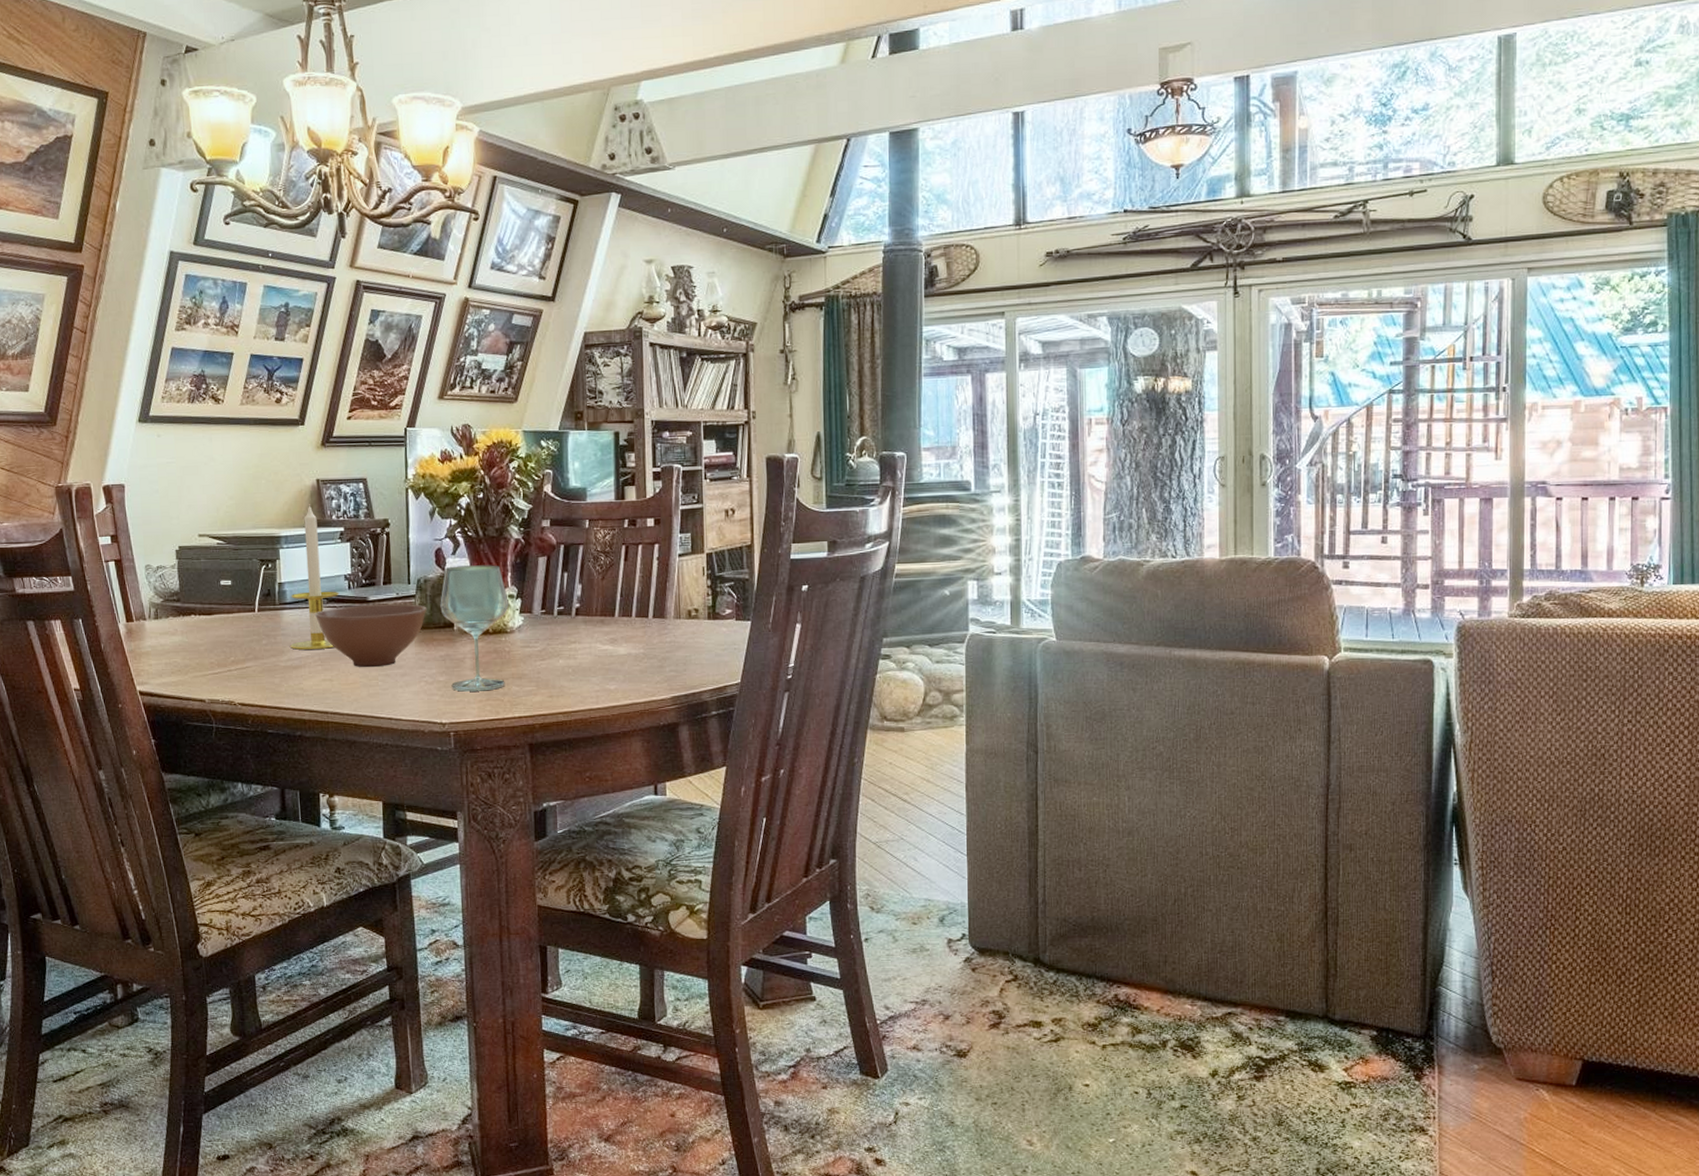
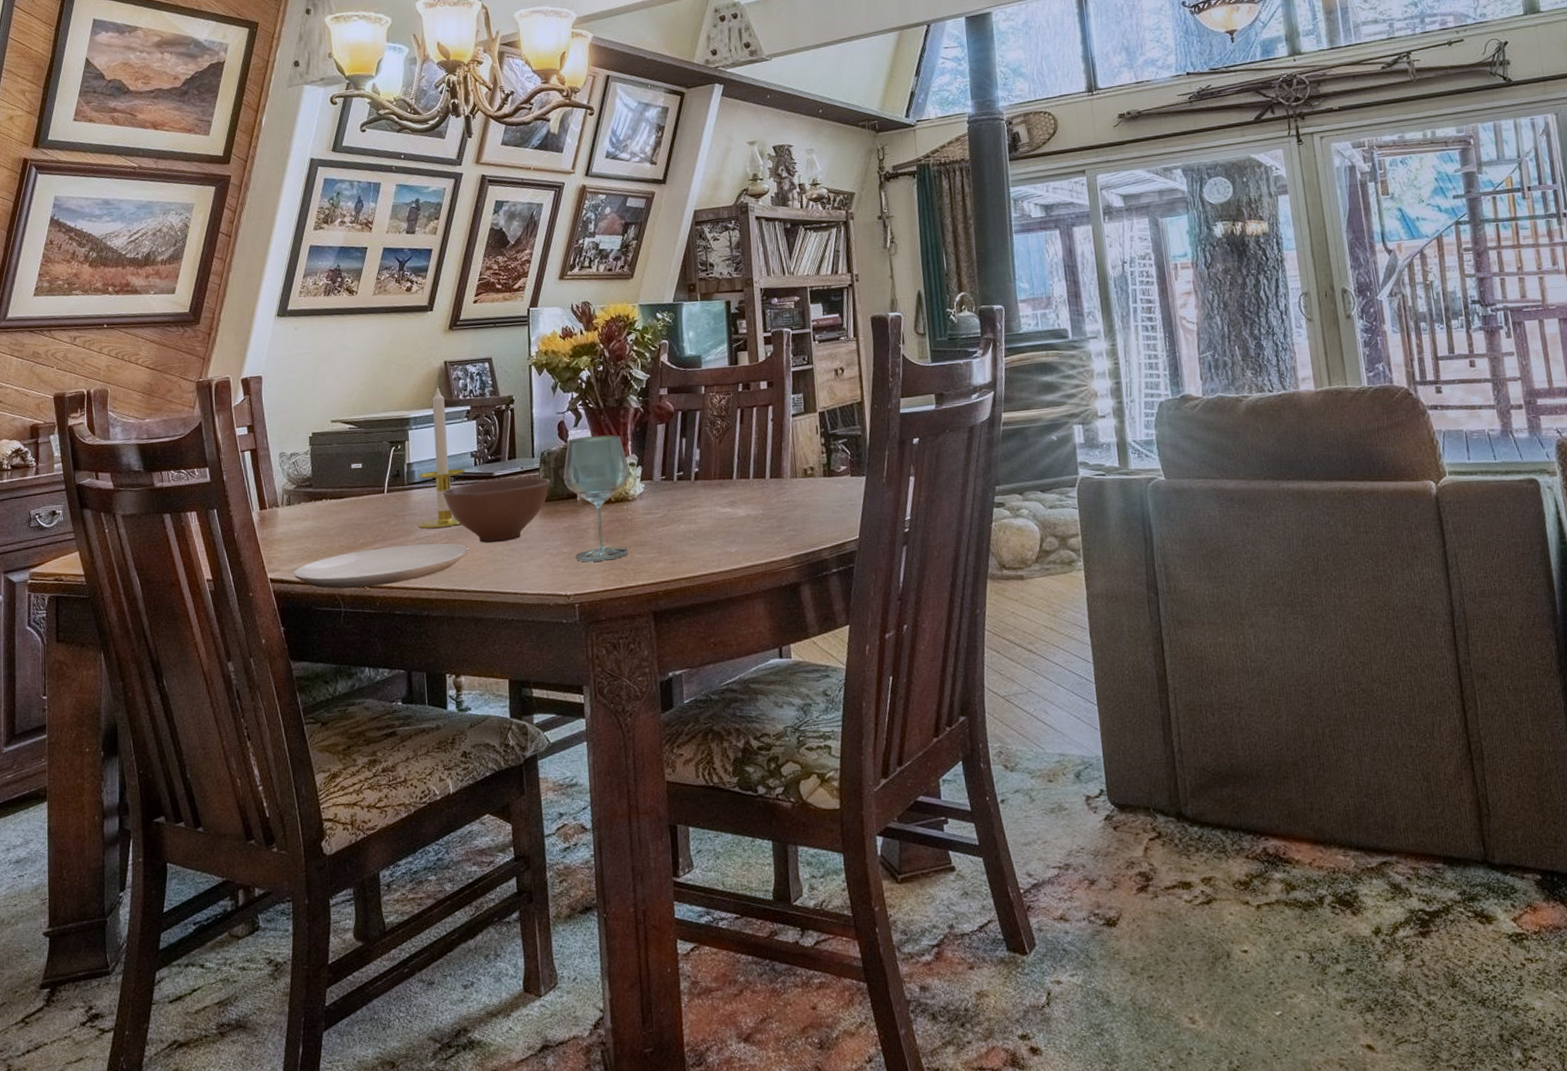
plate: none [163,664,342,705] -> present [293,543,468,589]

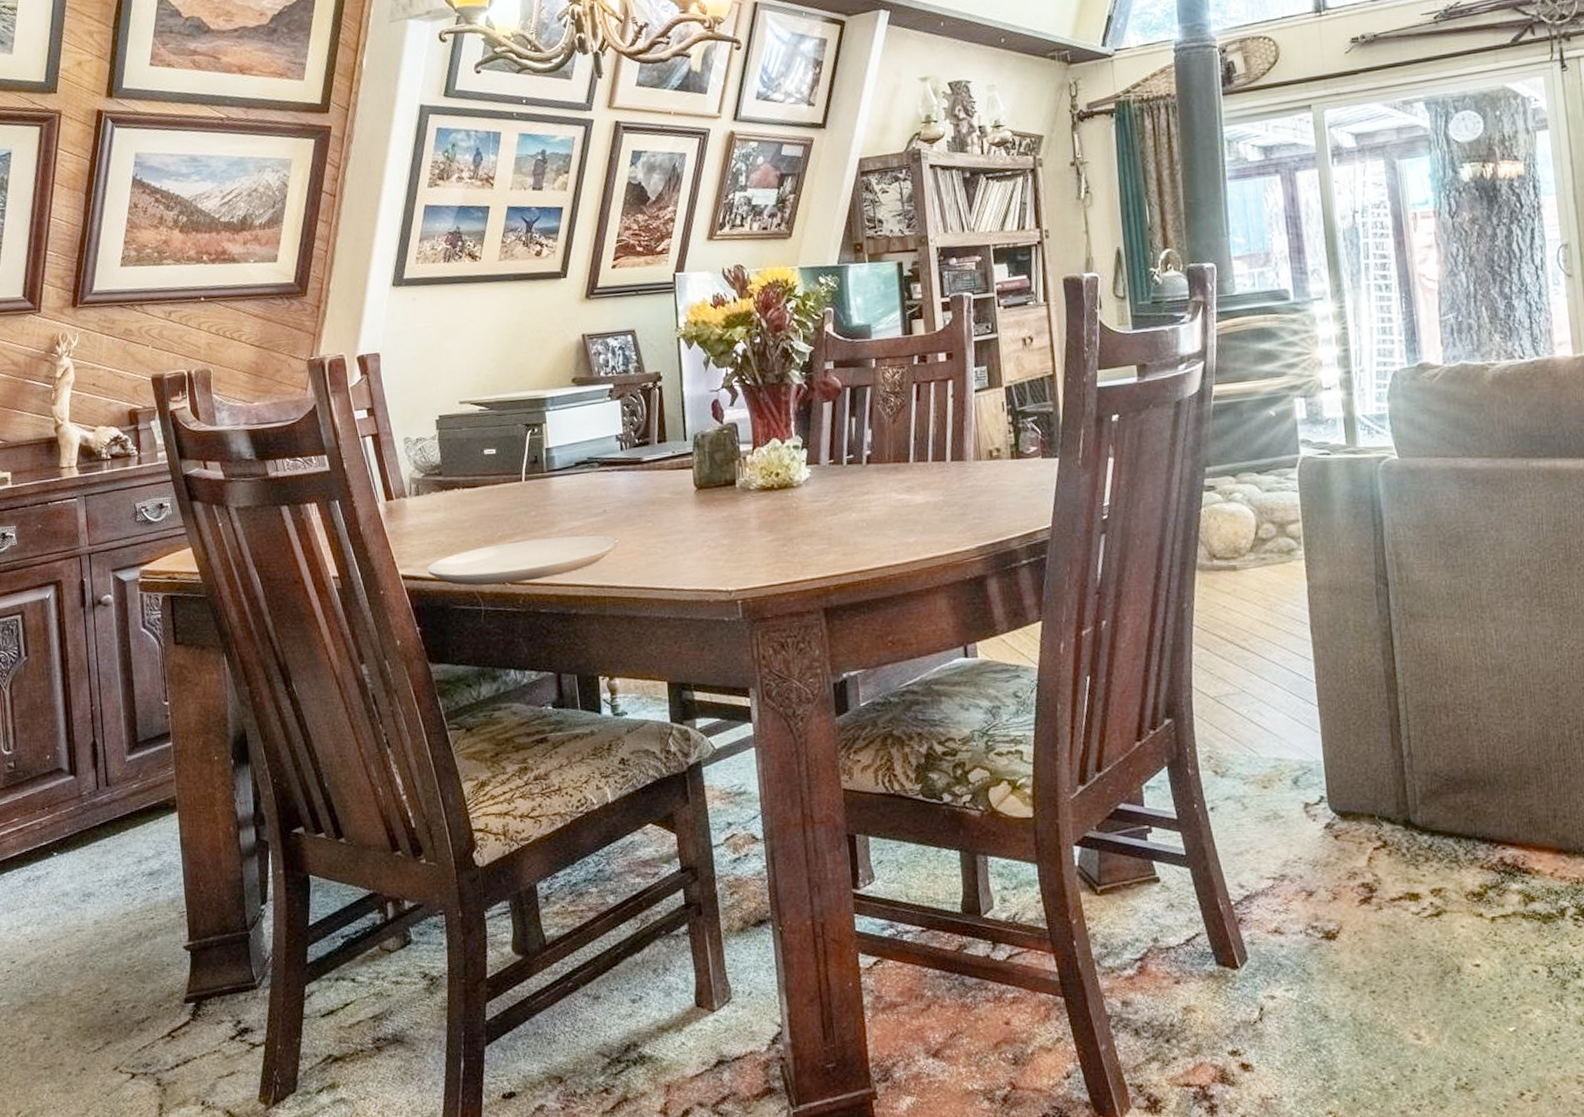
candle: present [418,385,466,529] -> none [559,361,611,520]
bowl: present [442,477,551,543] -> none [585,462,706,535]
wine glass: present [563,434,630,562] -> none [719,414,795,555]

